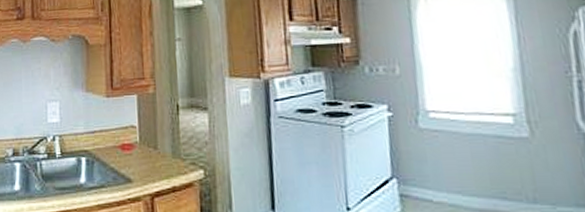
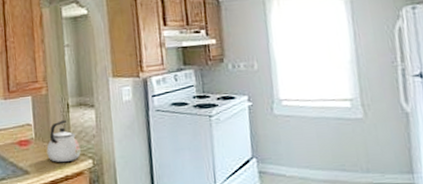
kettle: none [152,123,191,171] -> present [46,120,81,162]

